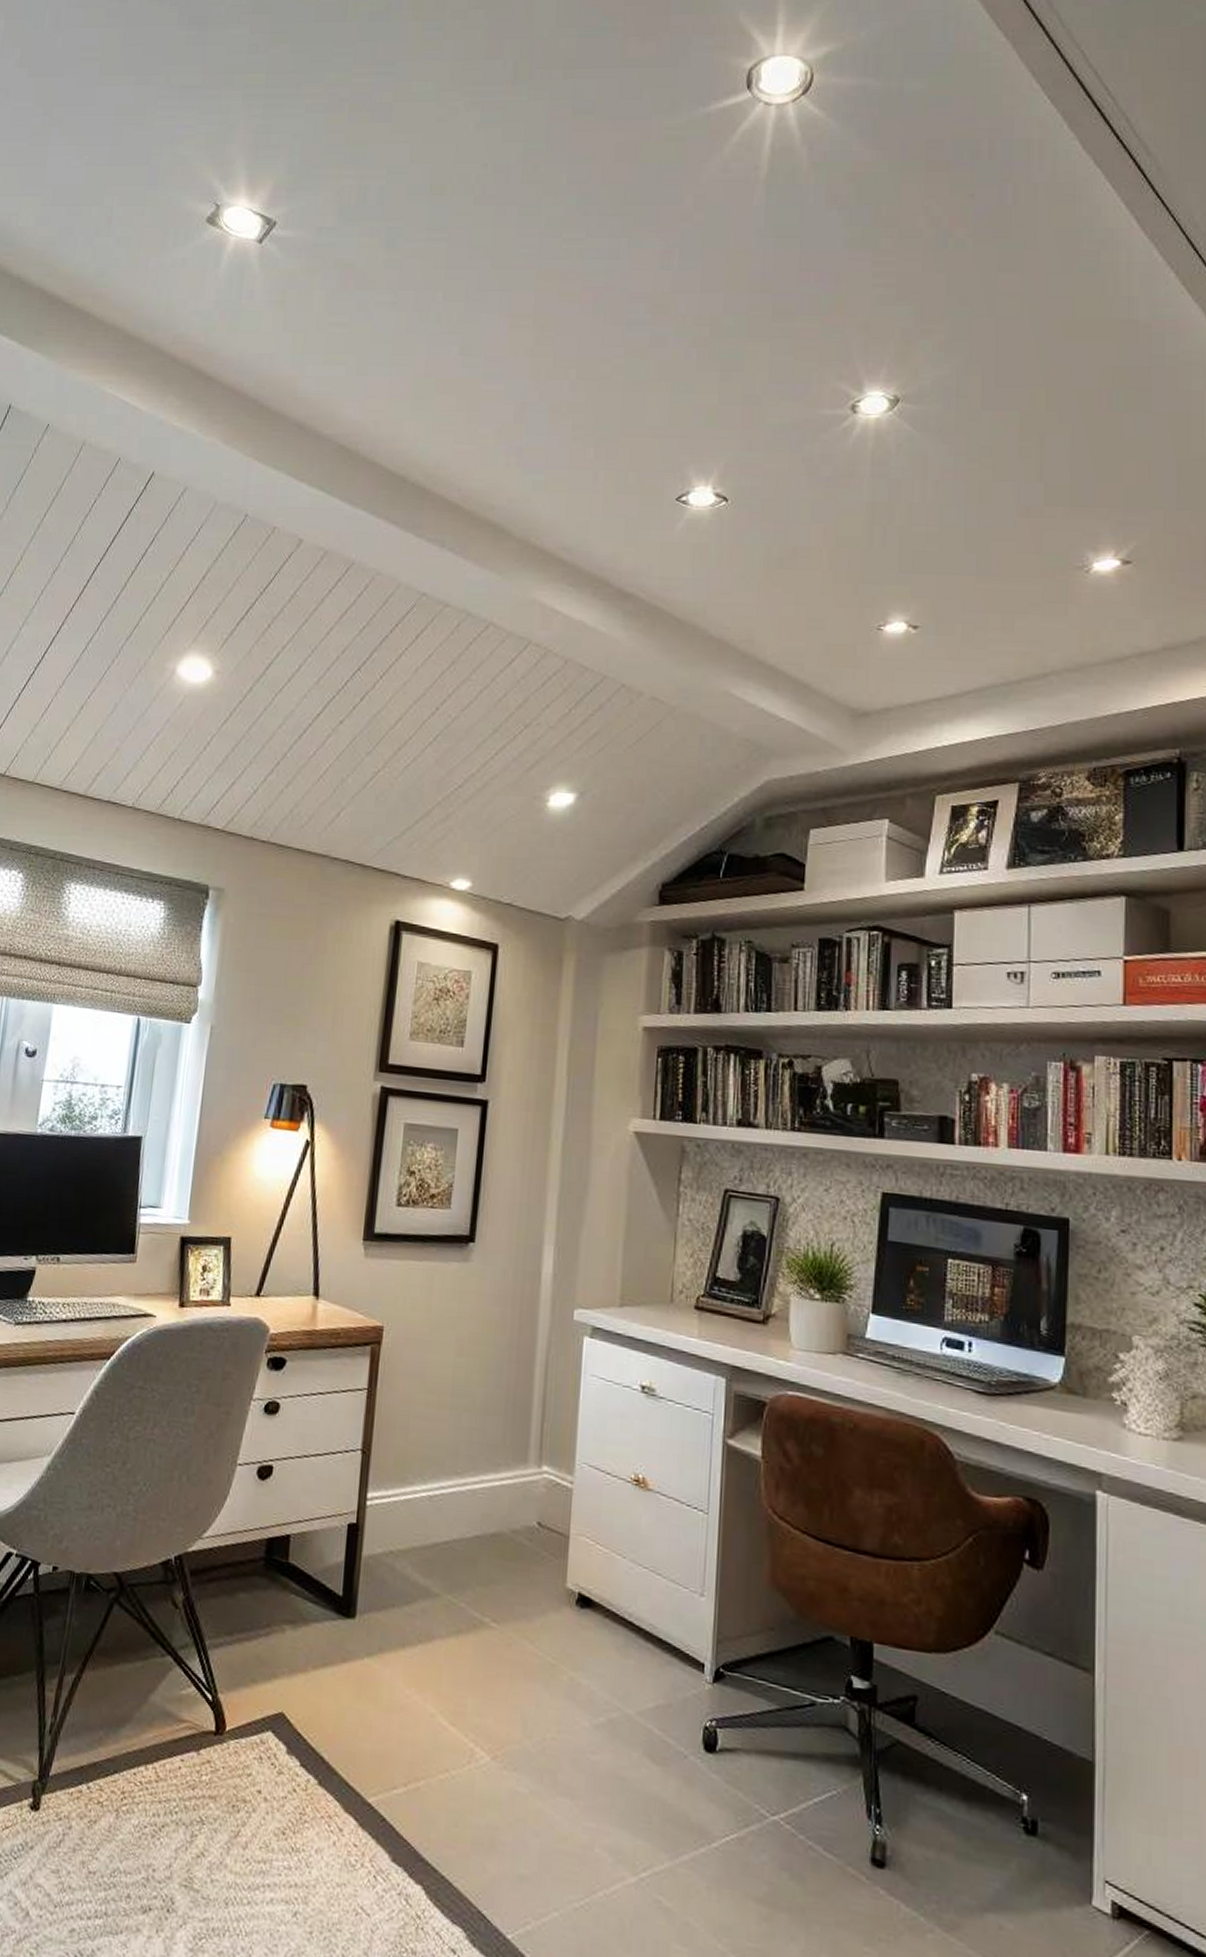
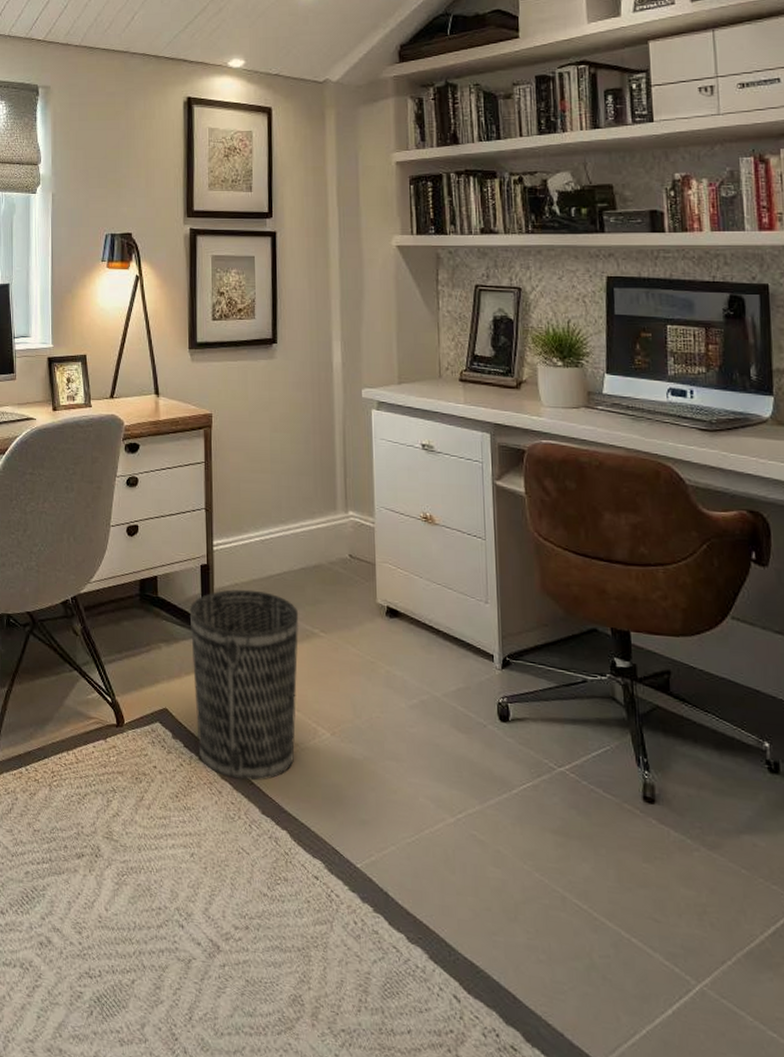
wastebasket: none [318,1558,467,1817] -> present [189,589,299,781]

